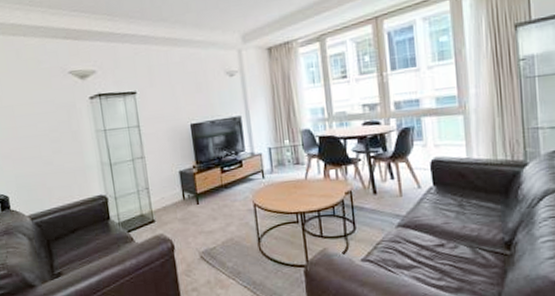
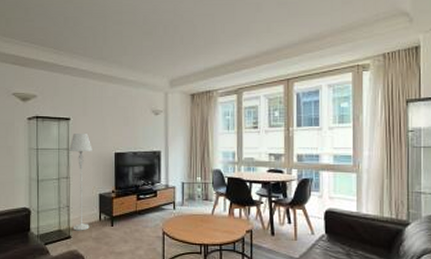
floor lamp: none [139,107,174,214] -> present [69,134,92,231]

